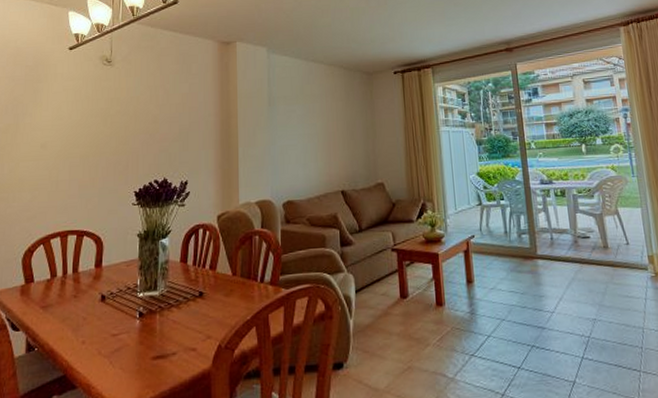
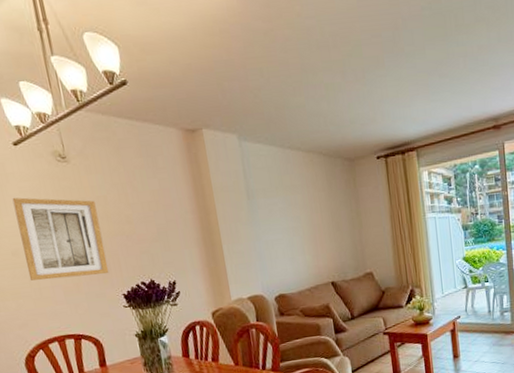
wall art: none [50,94,128,173] -> present [12,197,109,281]

